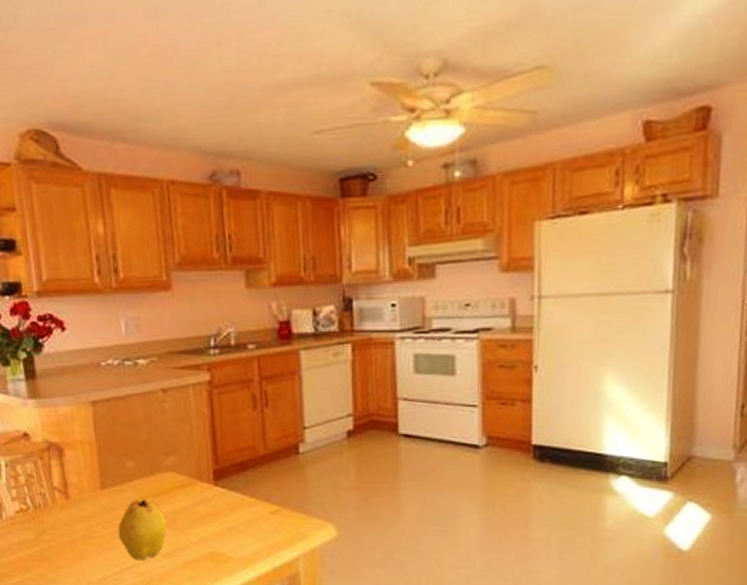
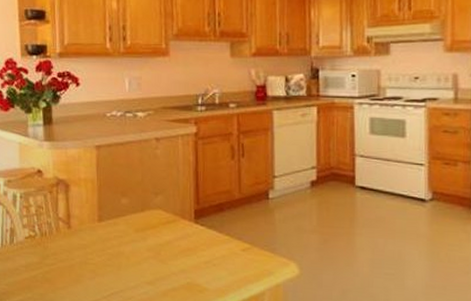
fruit: present [118,498,167,561] -> none [110,231,152,287]

